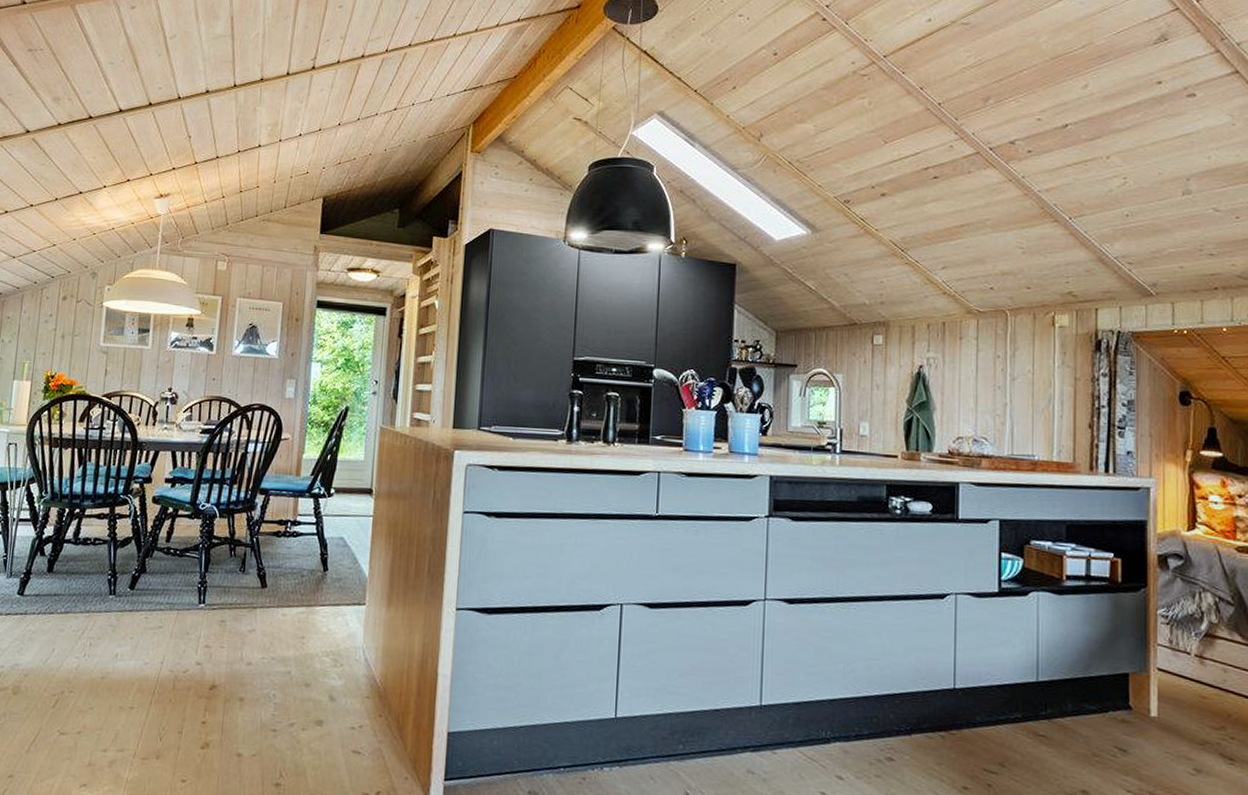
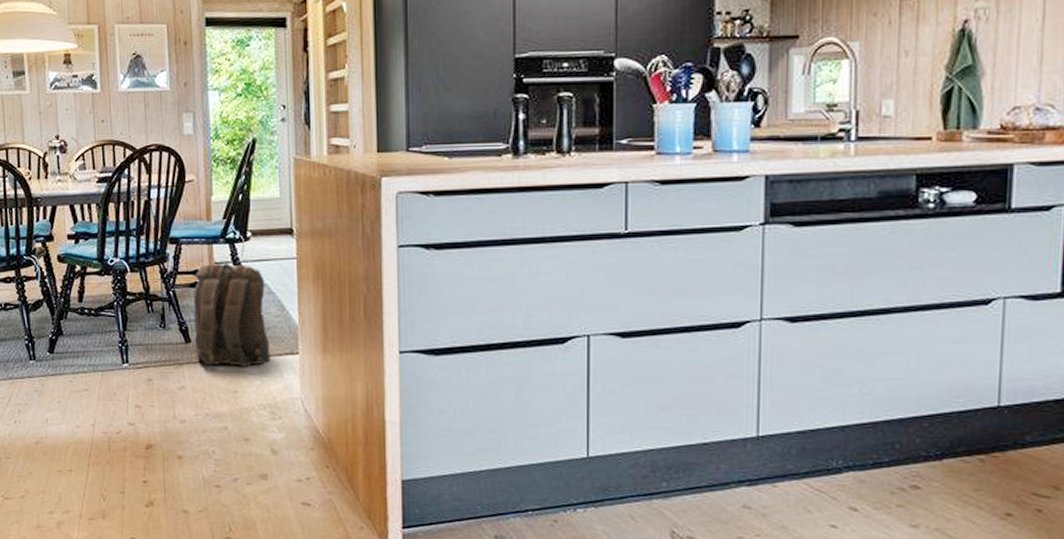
backpack: none [270,515,342,614] -> present [192,263,271,367]

